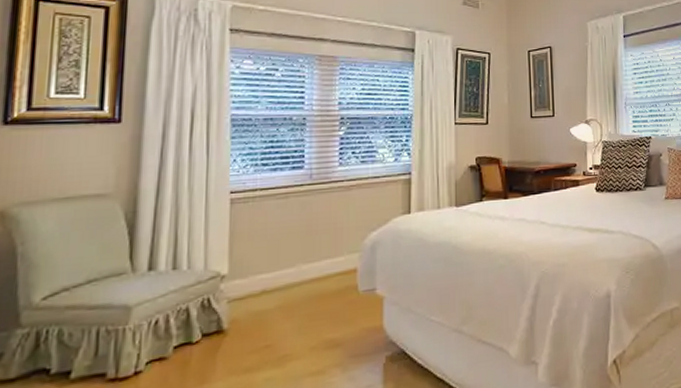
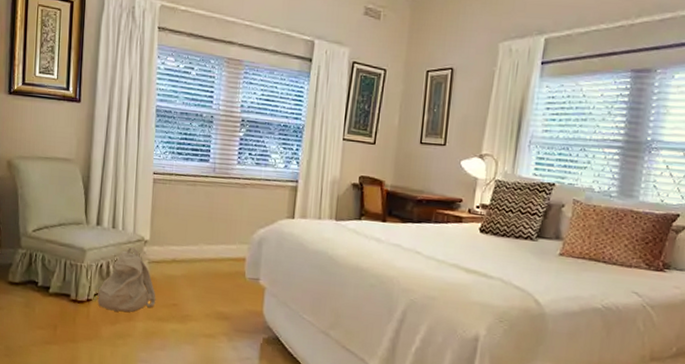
backpack: none [146,287,241,379] -> present [94,246,156,312]

